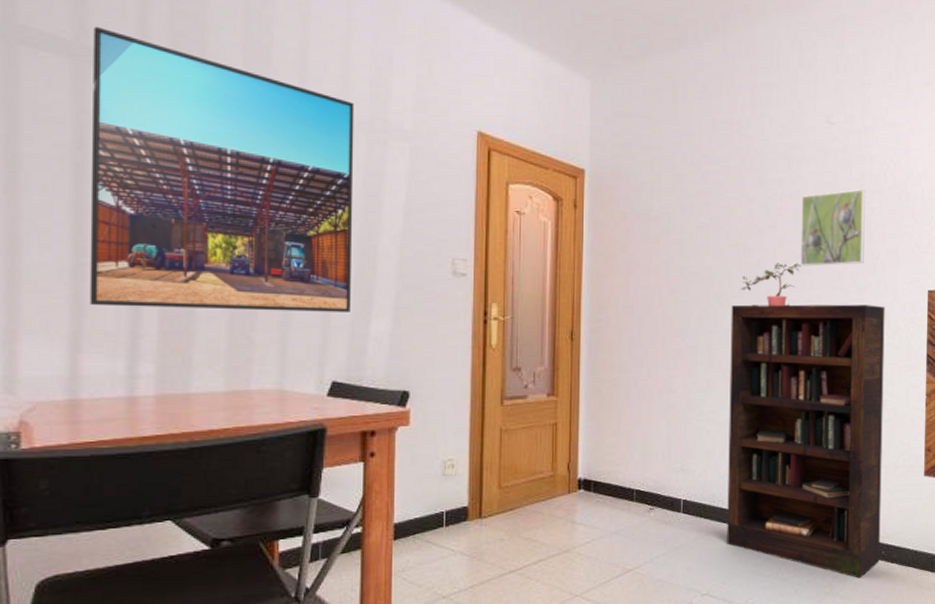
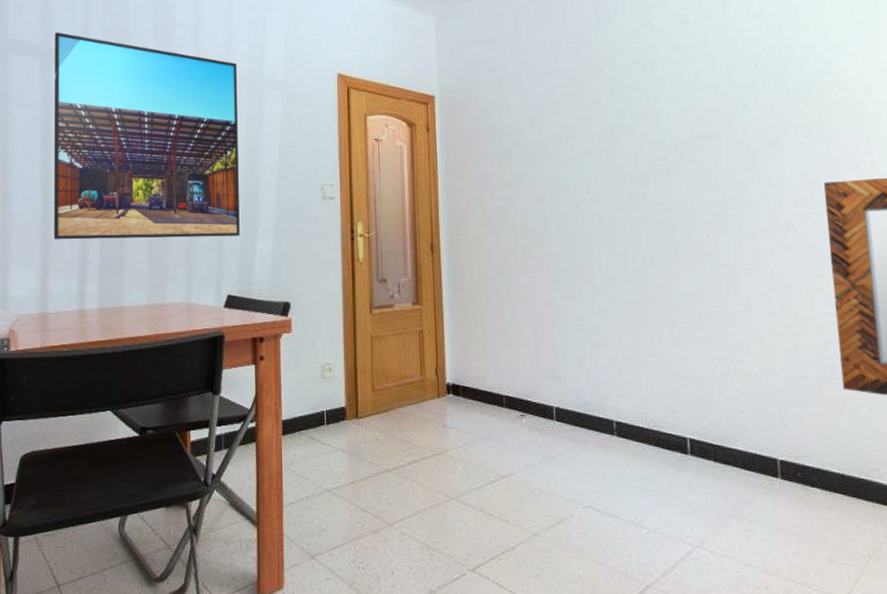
bookcase: present [727,304,885,578] -> none [591,202,796,502]
potted plant: present [741,263,802,307] -> none [601,165,667,211]
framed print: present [799,189,865,266] -> none [659,83,740,168]

